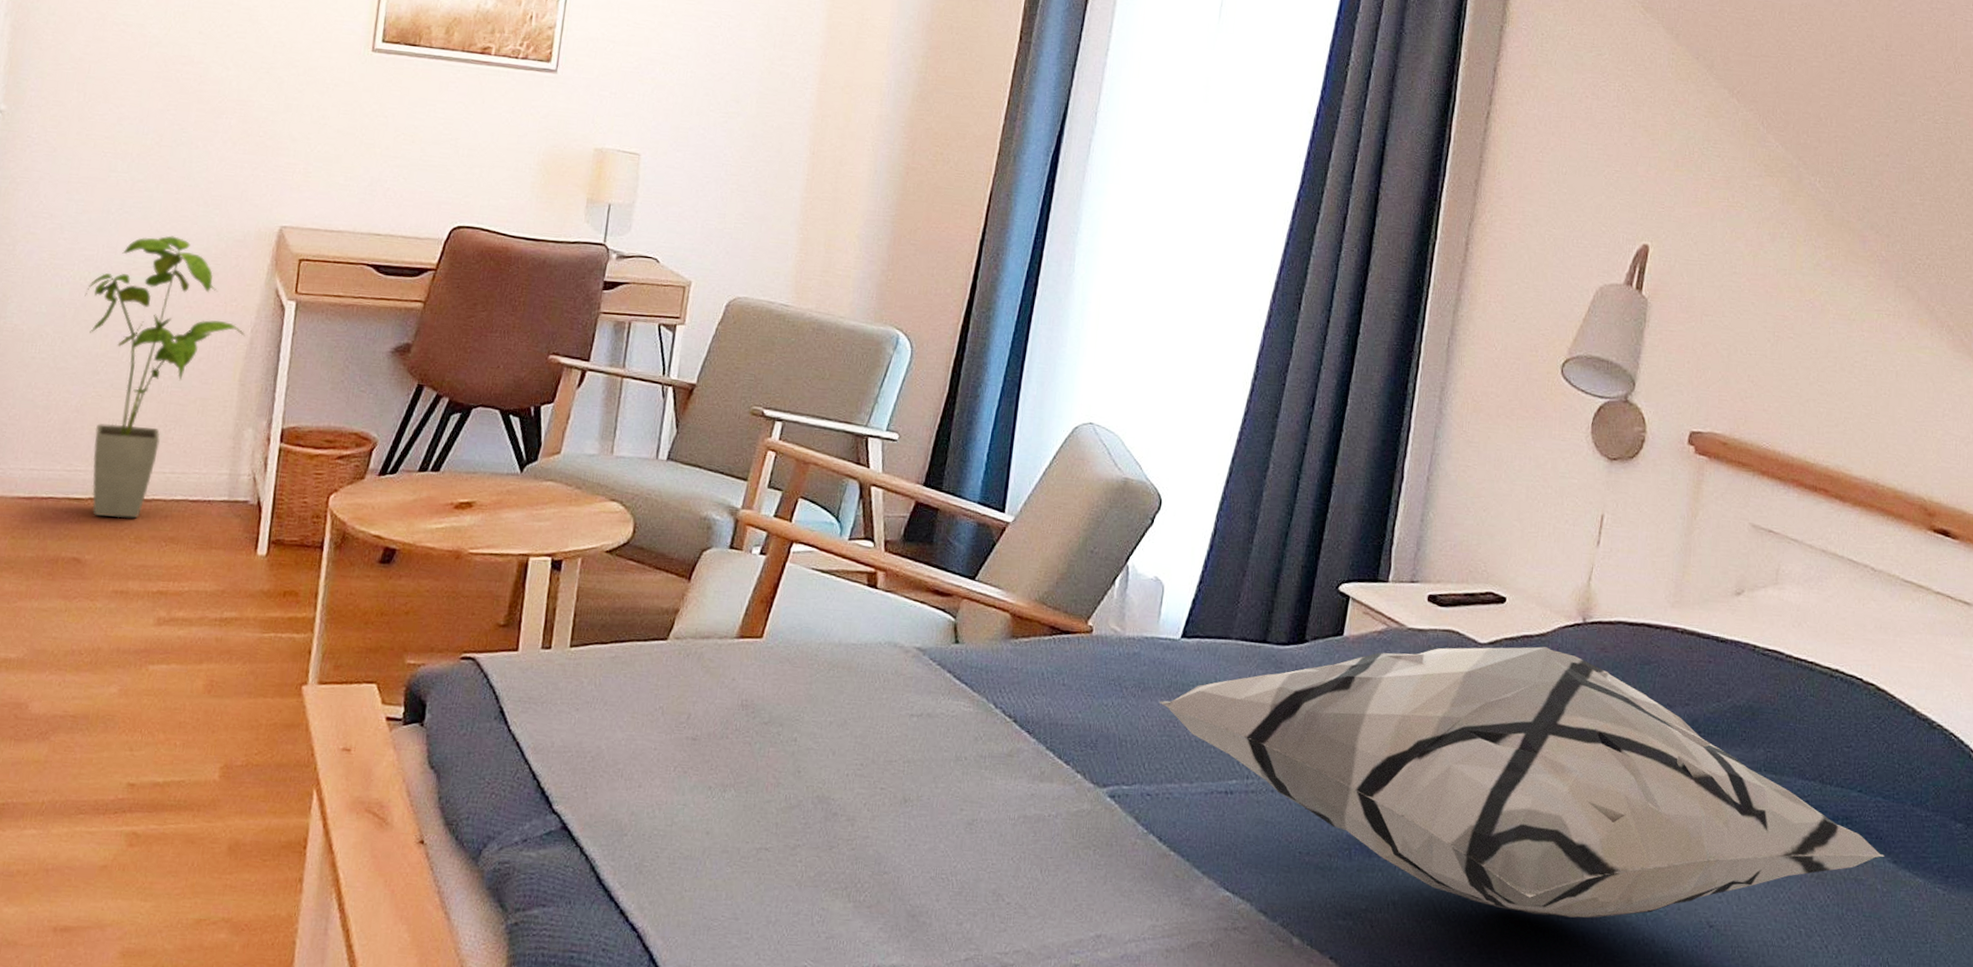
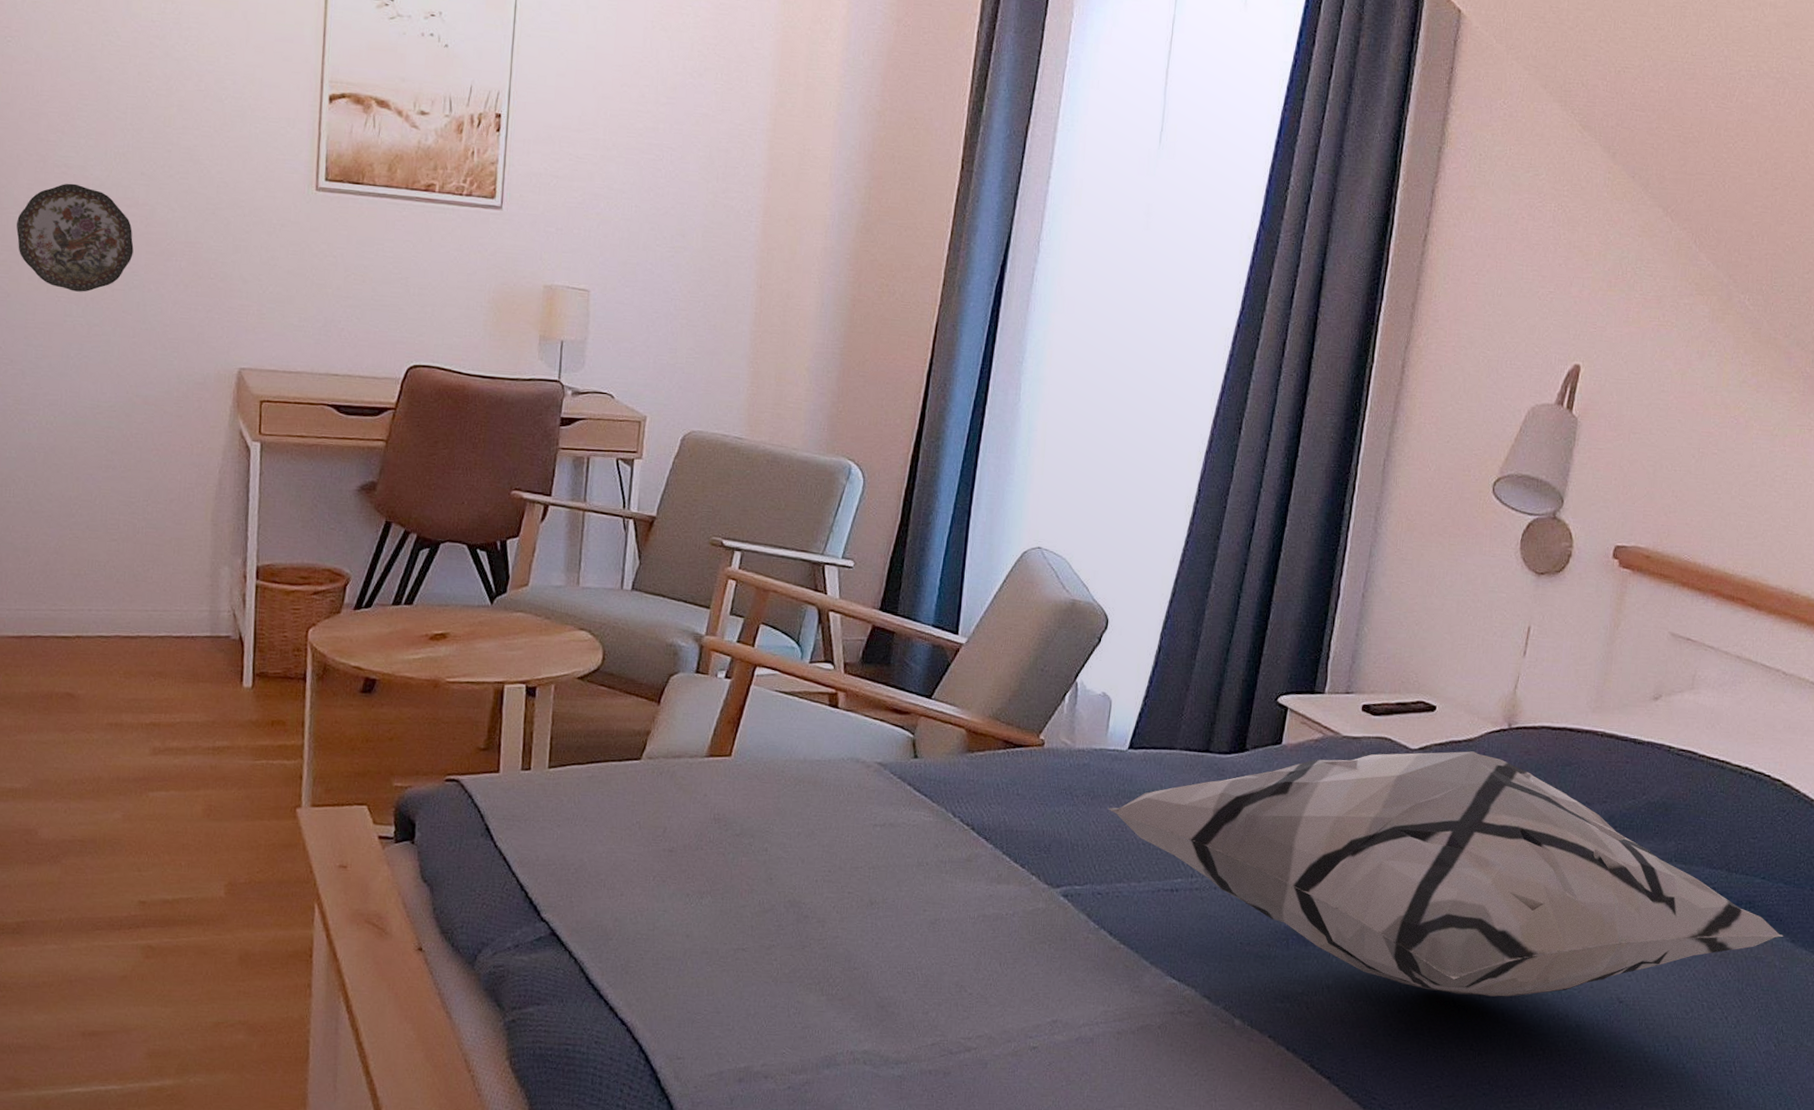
decorative plate: none [69,40,185,148] -> present [16,183,134,292]
house plant: present [84,236,245,519] -> none [52,379,213,655]

